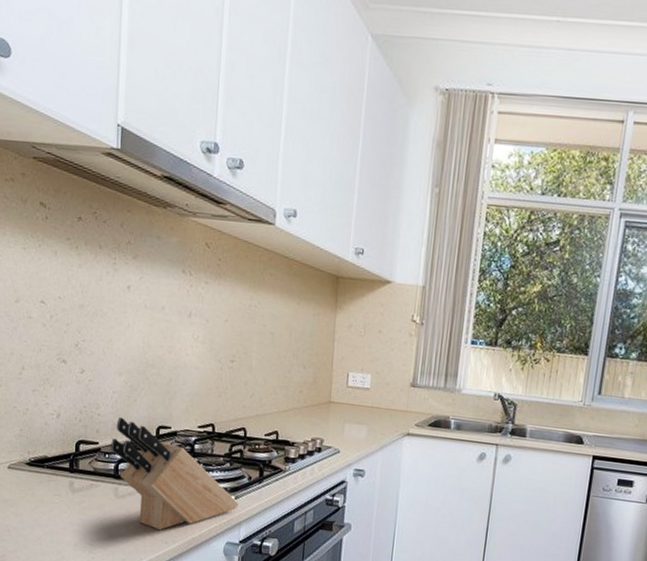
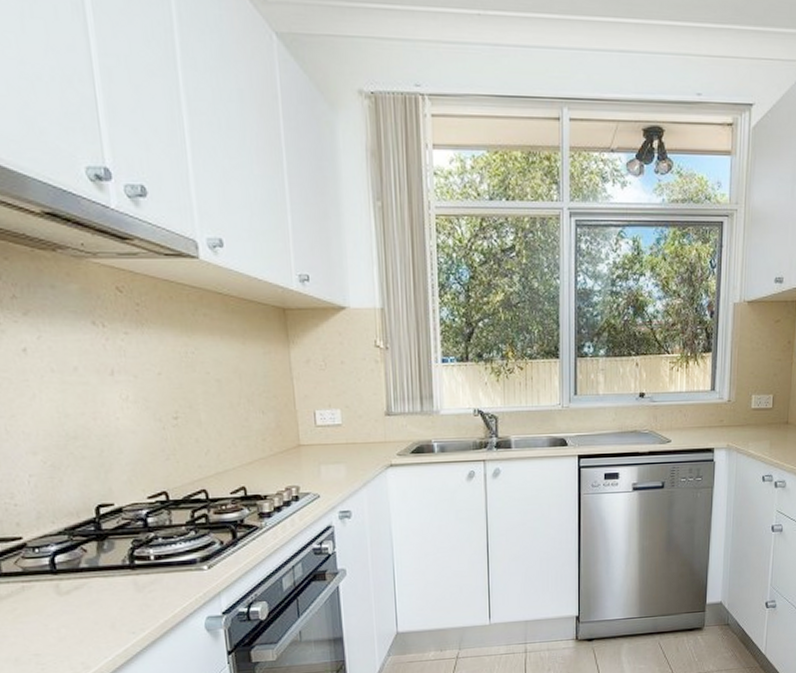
knife block: present [111,416,239,531] -> none [39,502,214,621]

